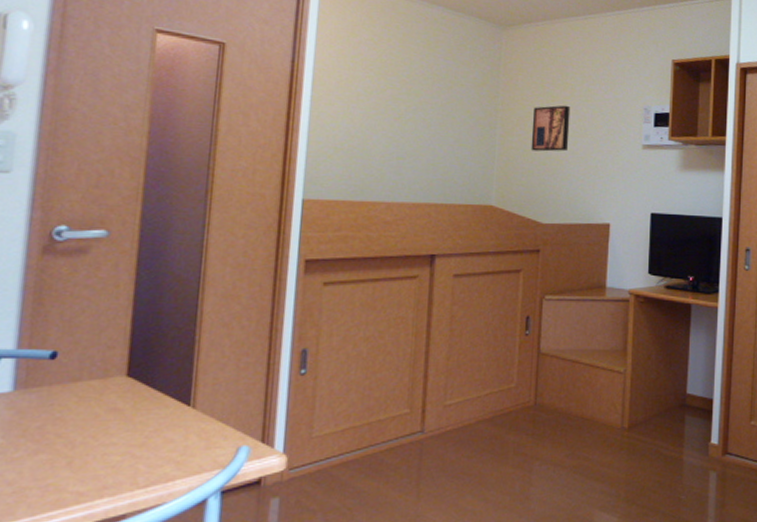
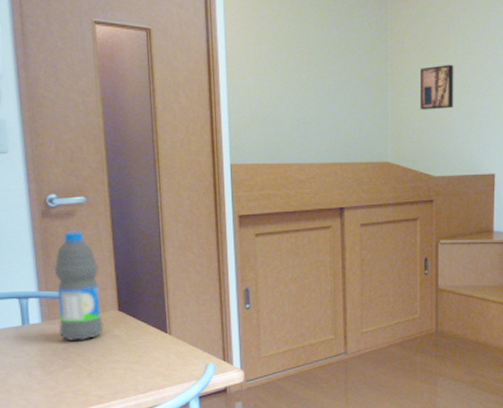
water bottle: none [37,271,111,416] -> present [54,230,104,341]

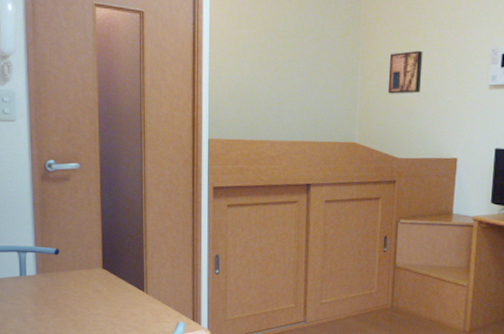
water bottle: present [54,230,104,341] -> none [49,193,89,293]

